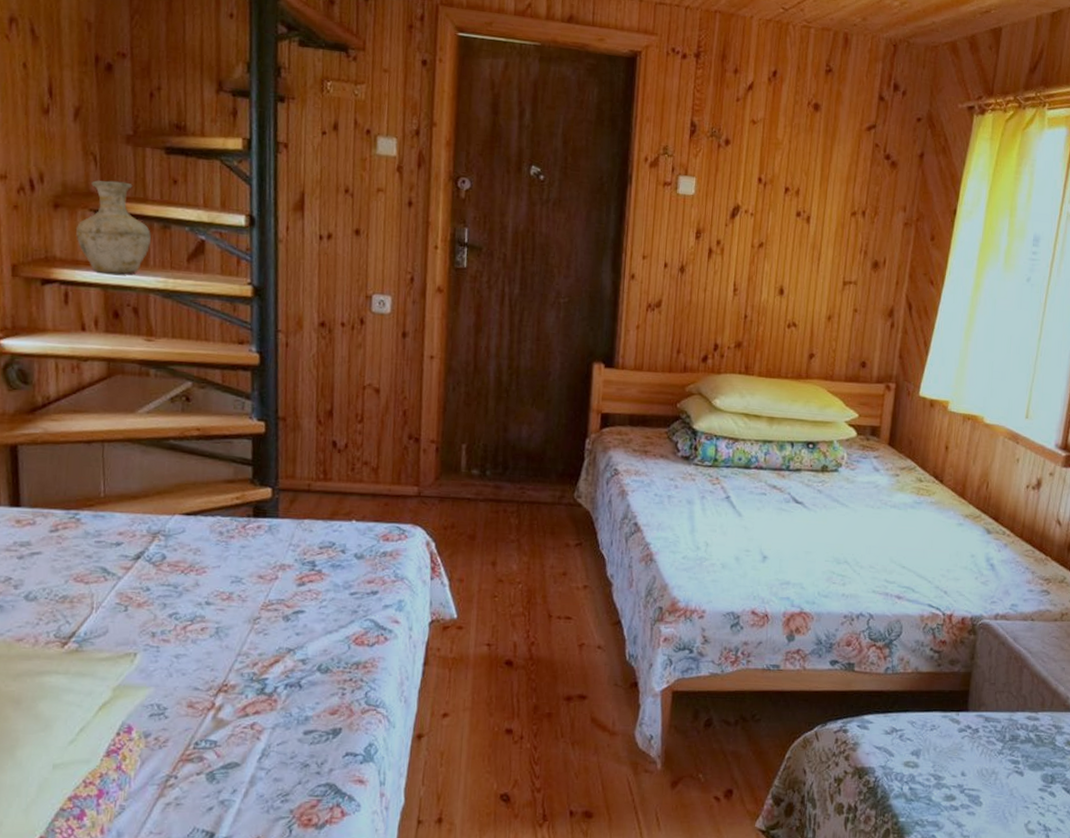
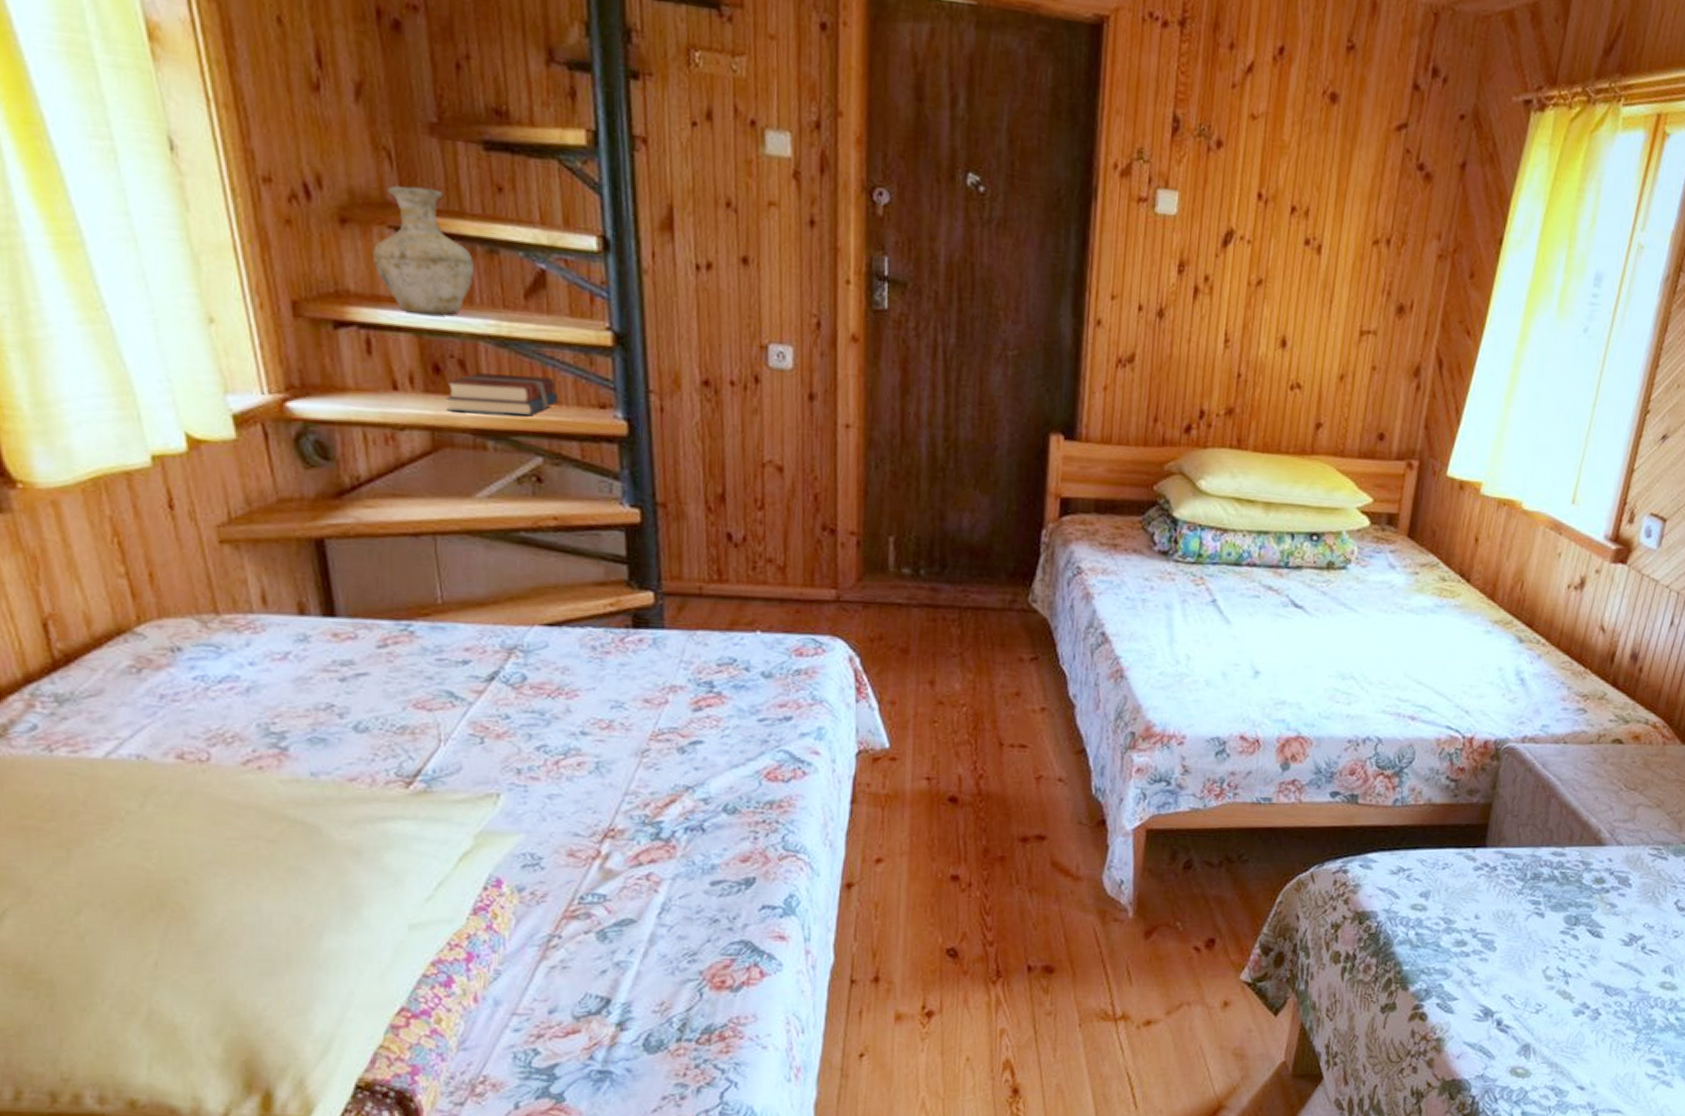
books: none [121,317,208,350] -> present [445,372,559,416]

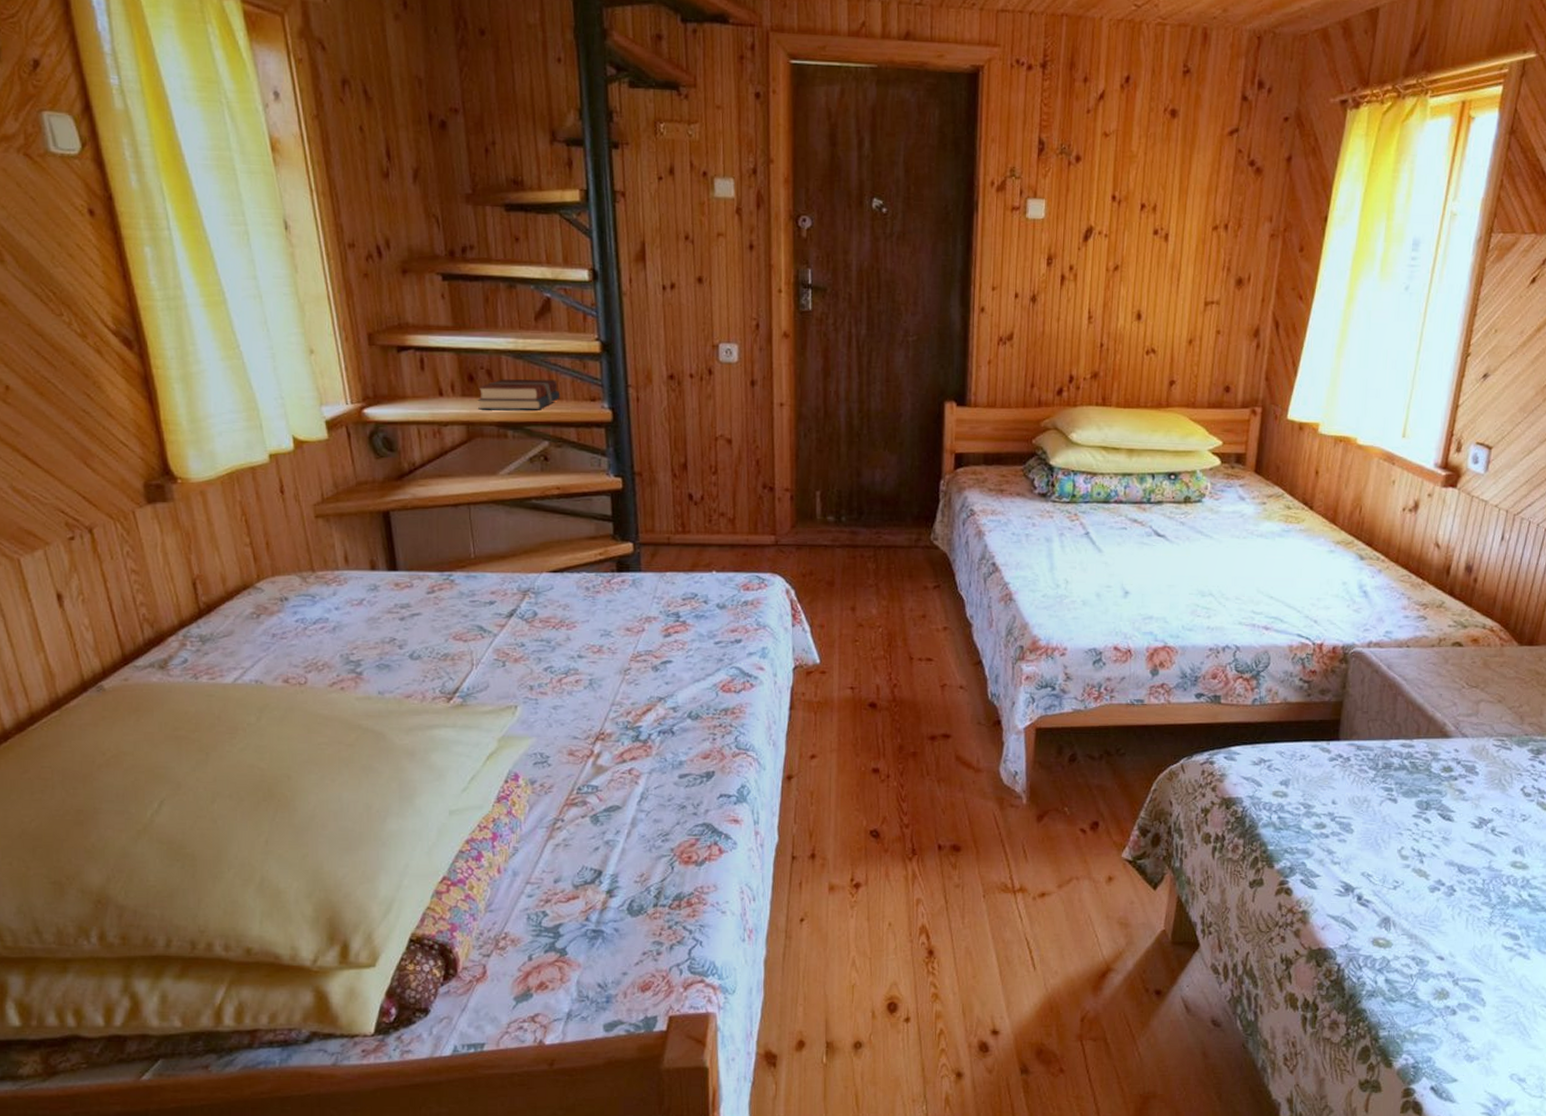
vase: present [373,186,473,315] -> none [426,242,498,337]

